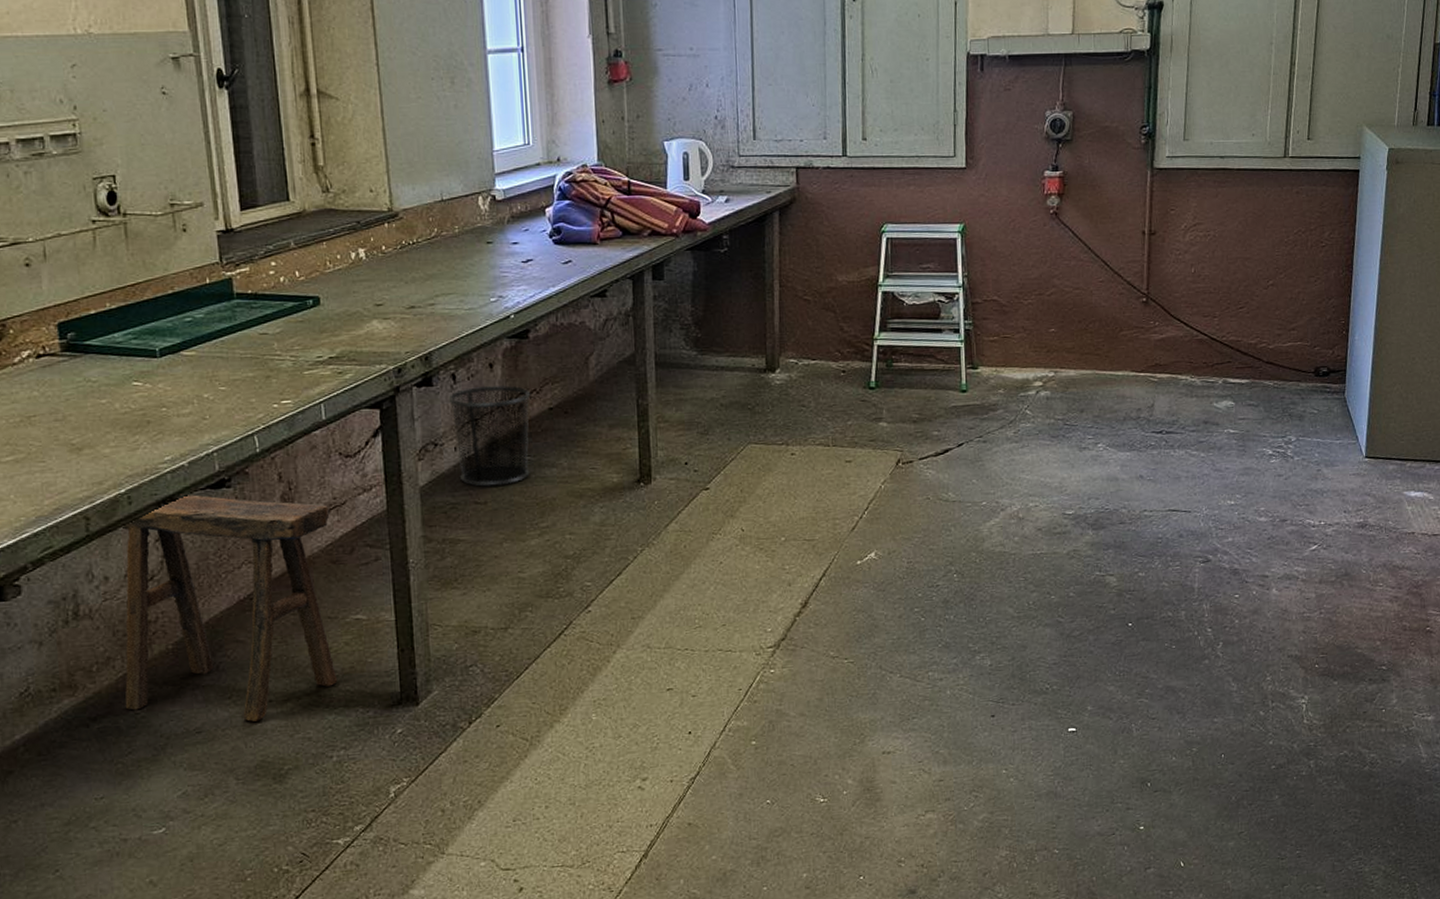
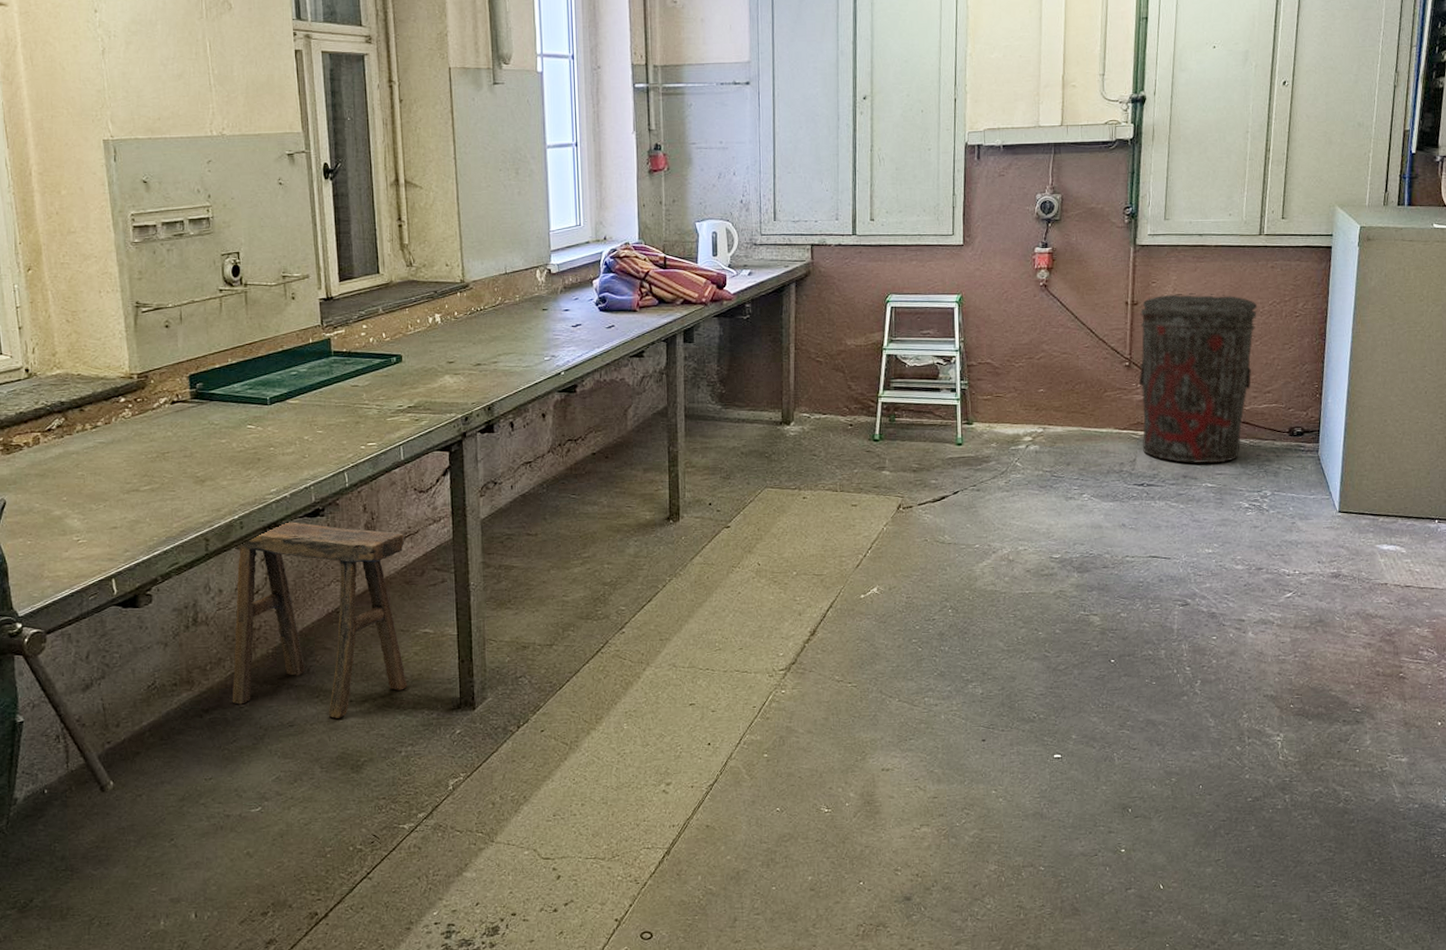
waste bin: present [448,385,531,487] -> none [507,433,577,520]
trash can: none [1156,222,1282,408] -> present [1138,293,1258,464]

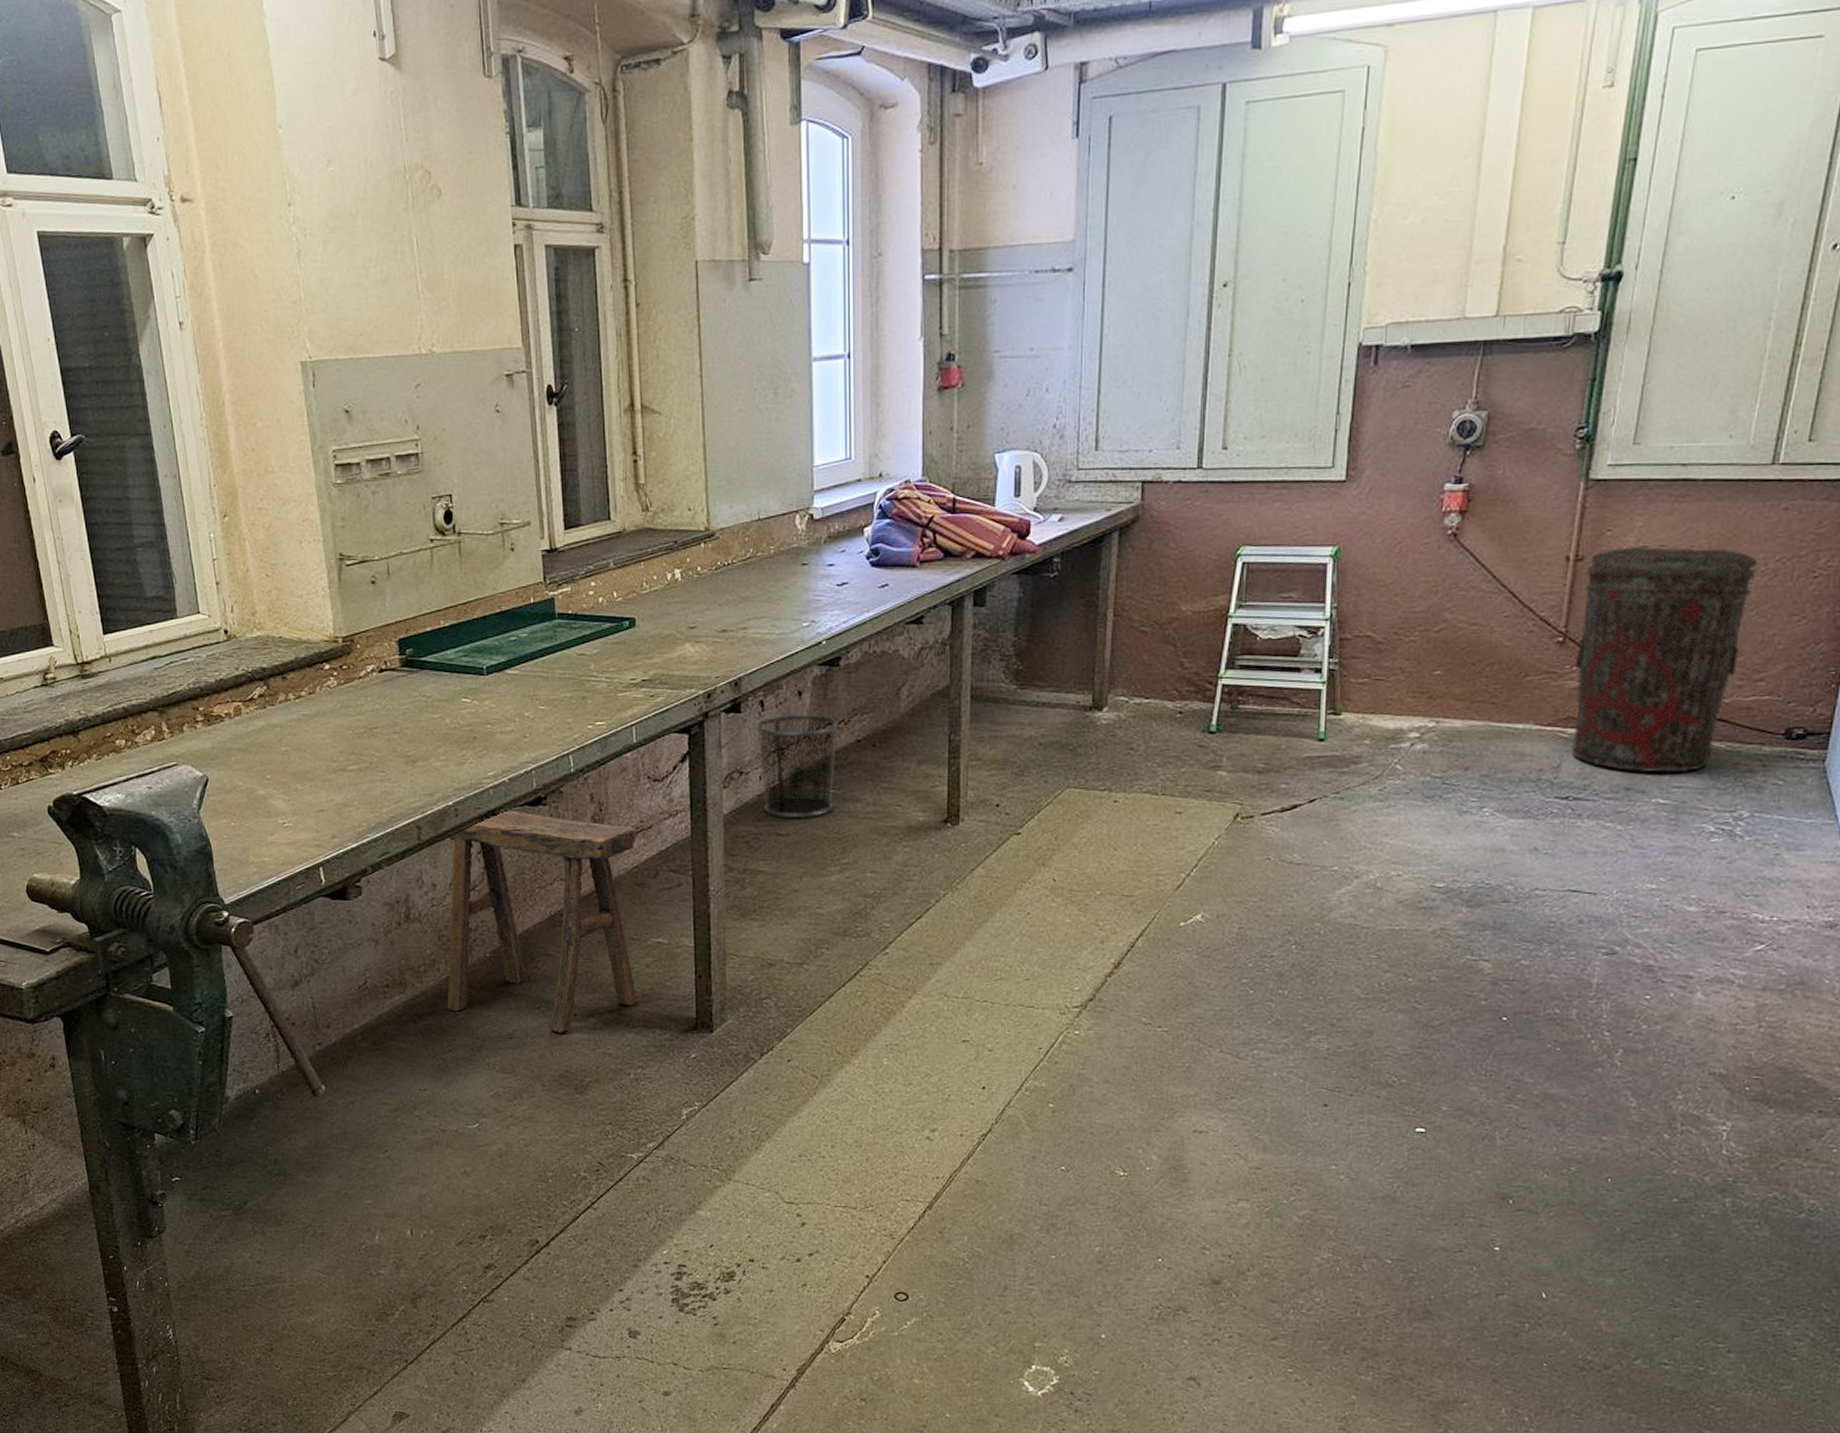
waste bin: none [507,433,577,520] -> present [756,715,839,818]

